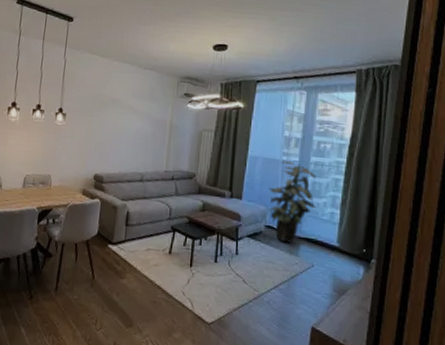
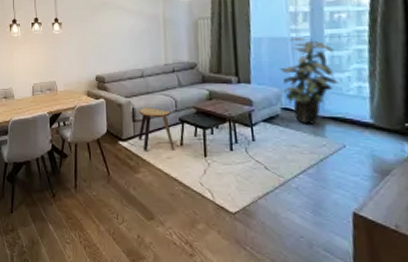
stool: none [128,212,165,259] -> present [138,107,175,151]

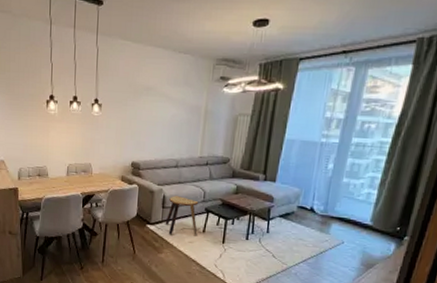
indoor plant: present [279,37,339,124] -> none [302,143,356,223]

